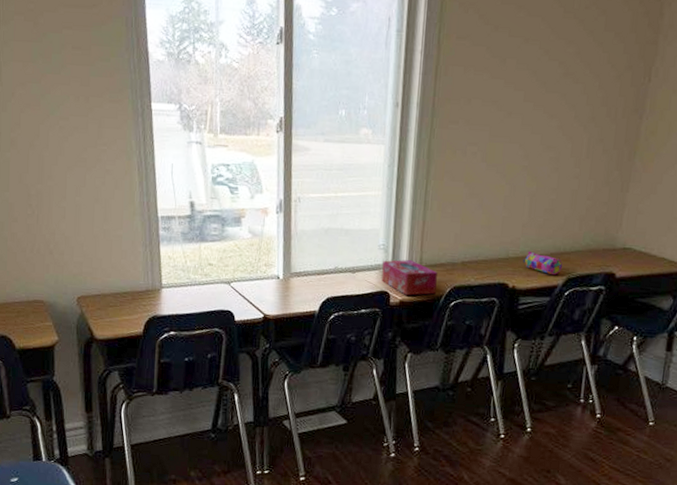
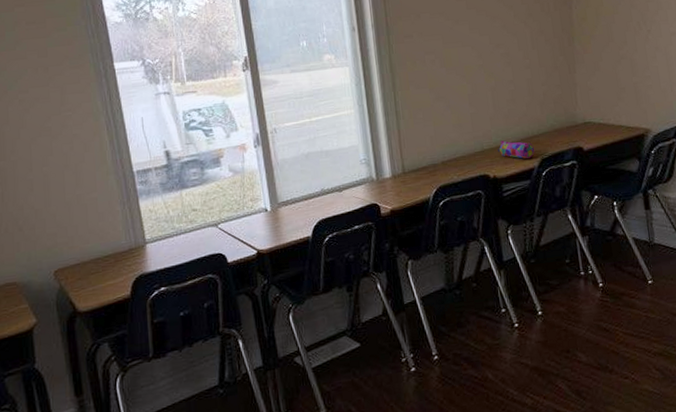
tissue box: present [381,260,437,296] -> none [367,169,423,204]

